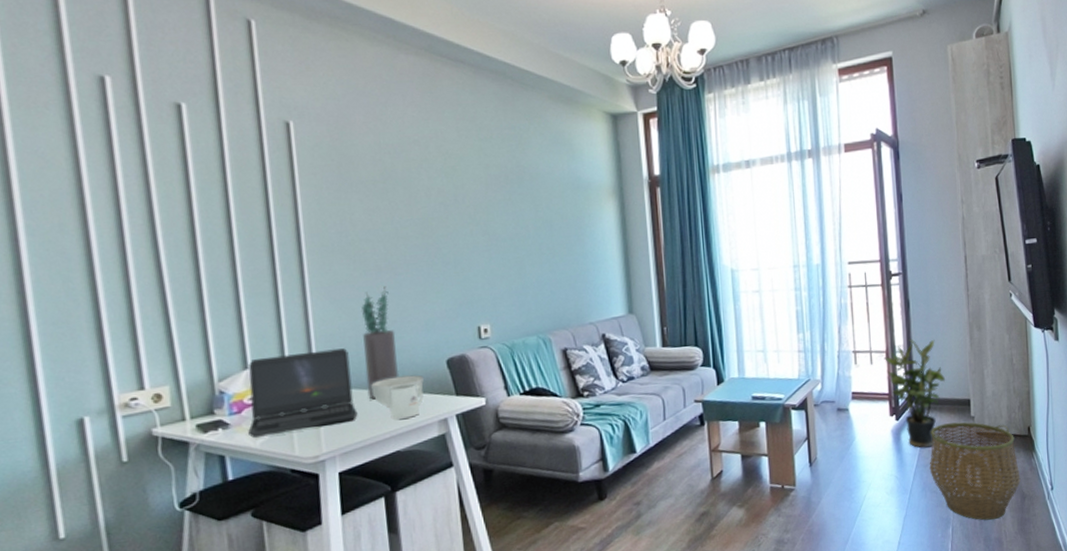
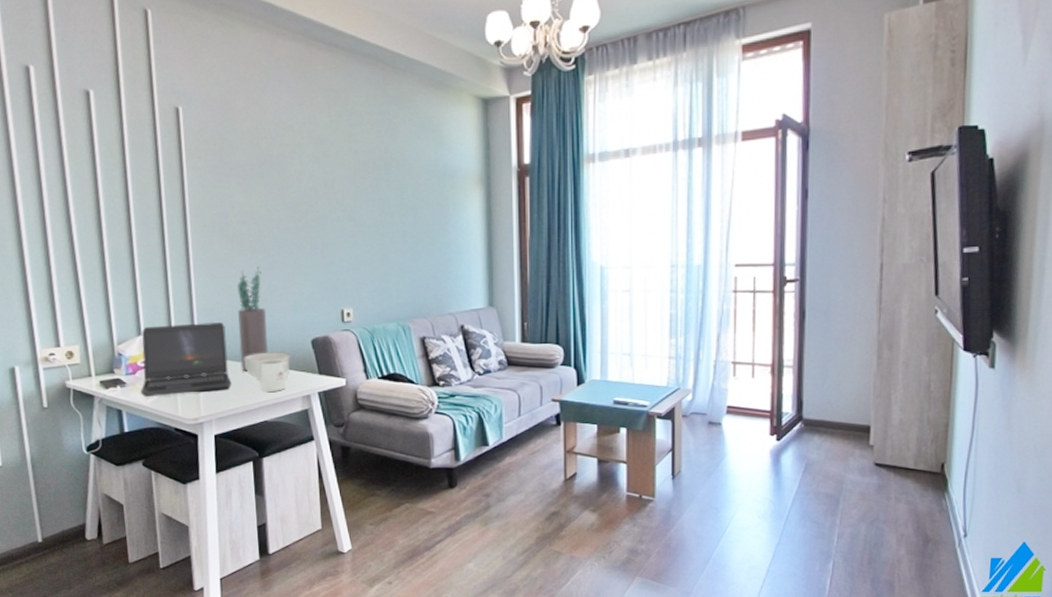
potted plant: present [885,339,945,448] -> none [769,353,841,474]
basket: present [929,422,1021,520] -> none [812,450,926,560]

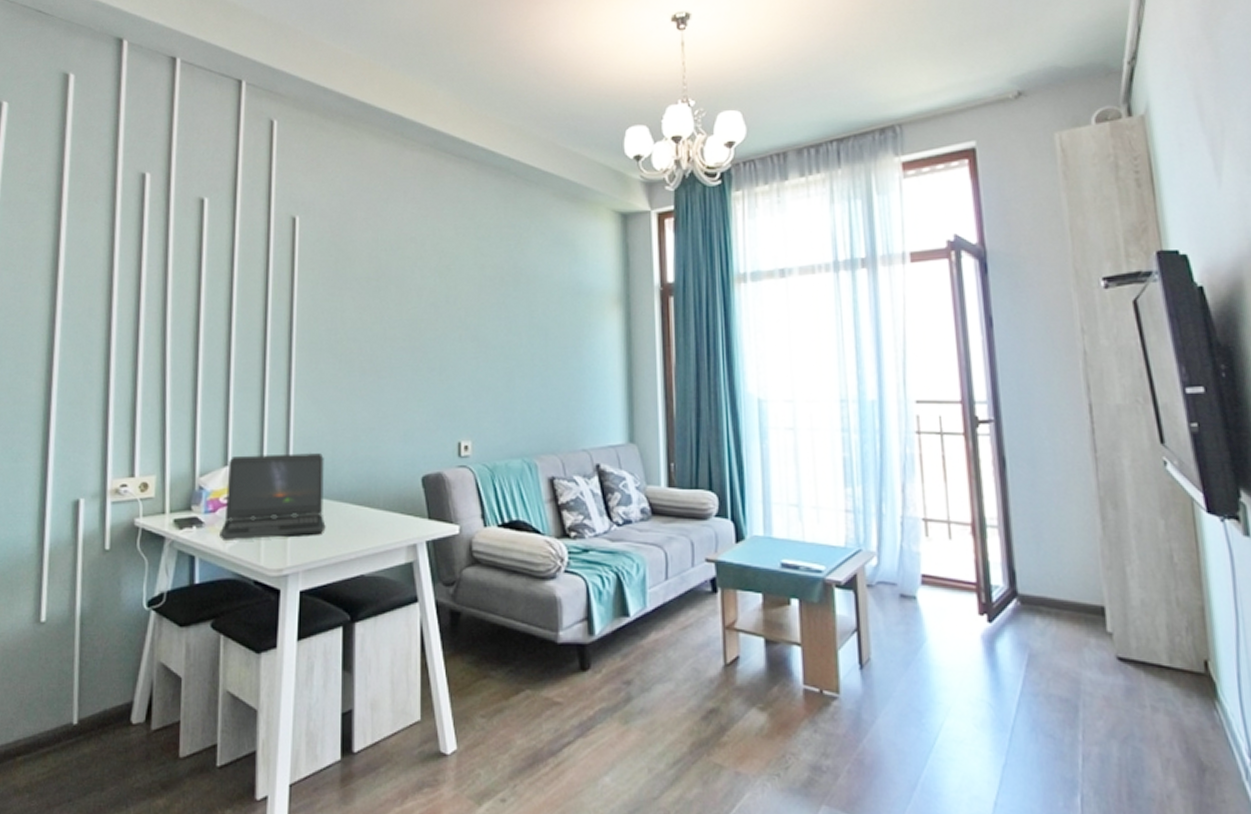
vase: present [237,266,269,372] -> none [338,390,373,513]
bowl: present [244,352,290,382] -> none [342,490,396,526]
mug: present [258,359,290,393] -> none [358,499,394,540]

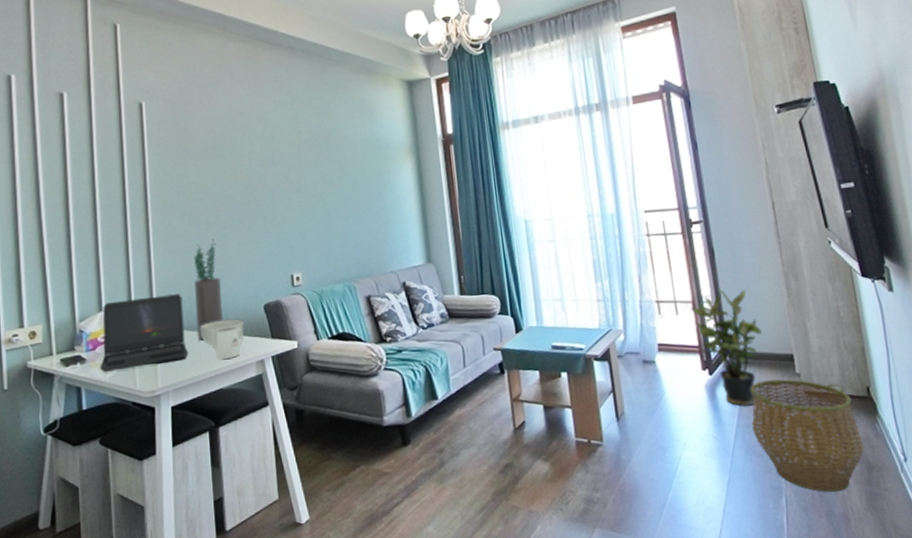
vase: none [338,390,373,513] -> present [194,239,224,341]
bowl: none [342,490,396,526] -> present [200,318,244,350]
mug: none [358,499,394,540] -> present [214,326,244,360]
potted plant: none [969,510,1063,668] -> present [691,288,762,406]
basket: none [1041,637,1196,795] -> present [750,379,865,492]

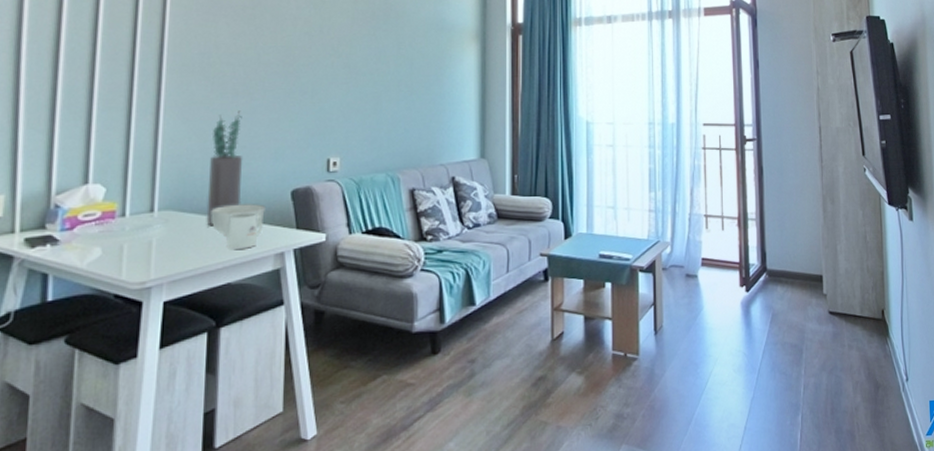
laptop computer: present [100,294,188,373] -> none [77,170,193,258]
potted plant: present [691,288,762,406] -> none [736,207,797,324]
basket: present [750,379,865,492] -> none [779,299,874,410]

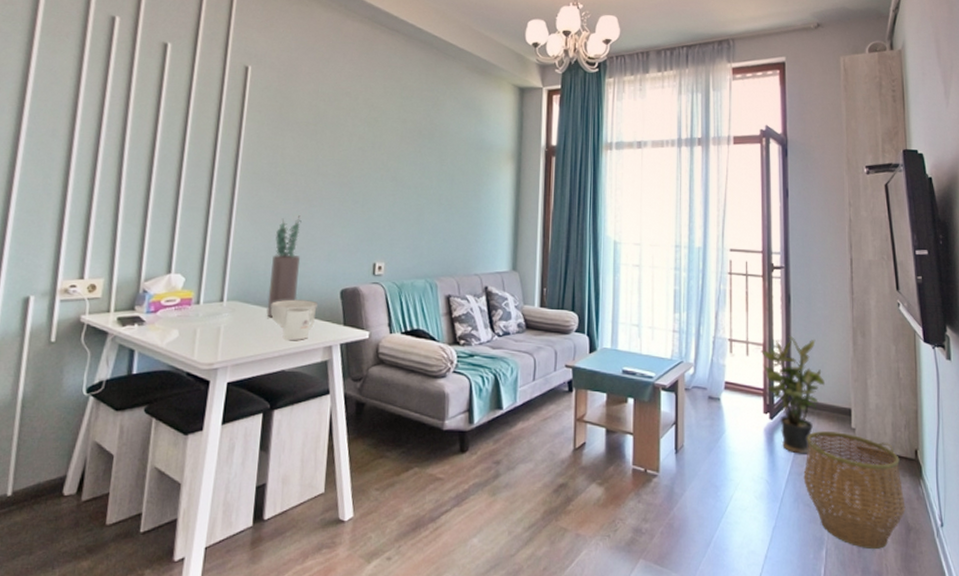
potted plant: none [736,207,797,324] -> present [761,335,824,454]
basket: none [779,299,874,410] -> present [803,431,906,549]

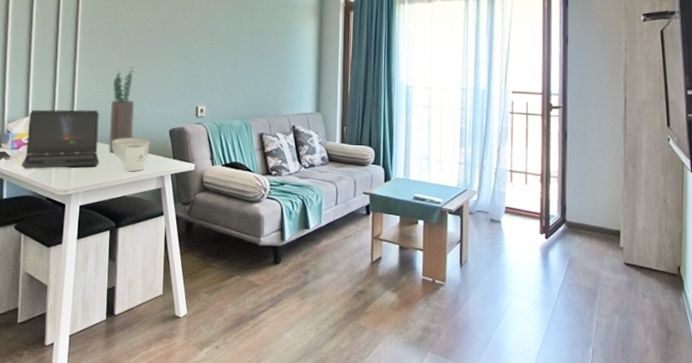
laptop computer: none [158,265,258,339] -> present [22,109,99,170]
potted plant: present [761,335,824,454] -> none [539,167,596,269]
basket: present [803,431,906,549] -> none [574,249,667,349]

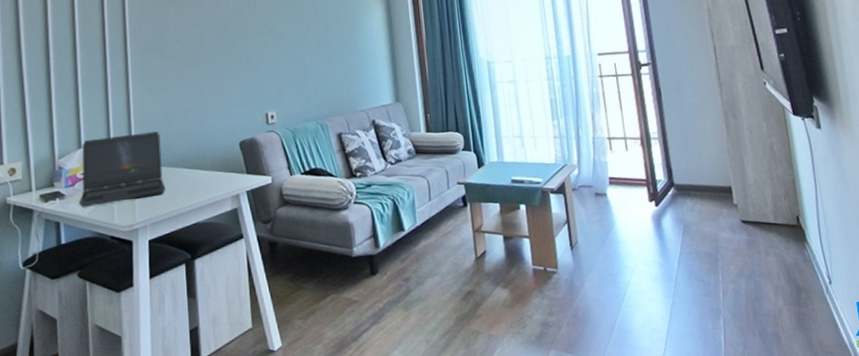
vase: present [108,67,135,153] -> none [172,78,201,177]
bowl: present [112,137,150,162] -> none [177,155,220,185]
mug: present [123,144,149,172] -> none [191,162,220,195]

